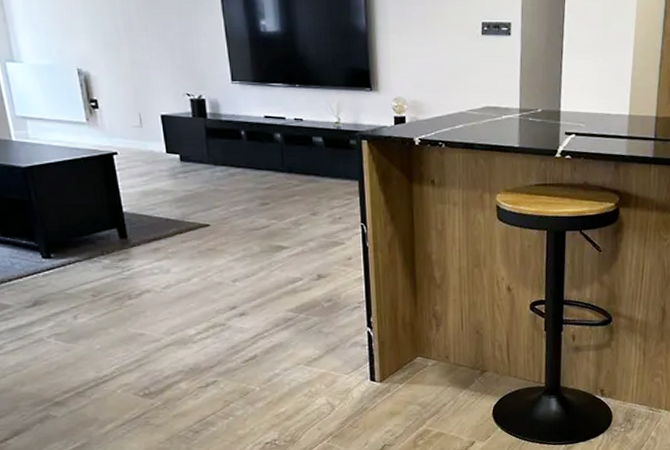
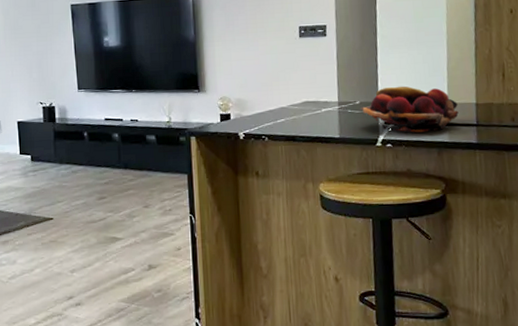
fruit basket: none [541,95,638,145] -> present [360,86,459,133]

